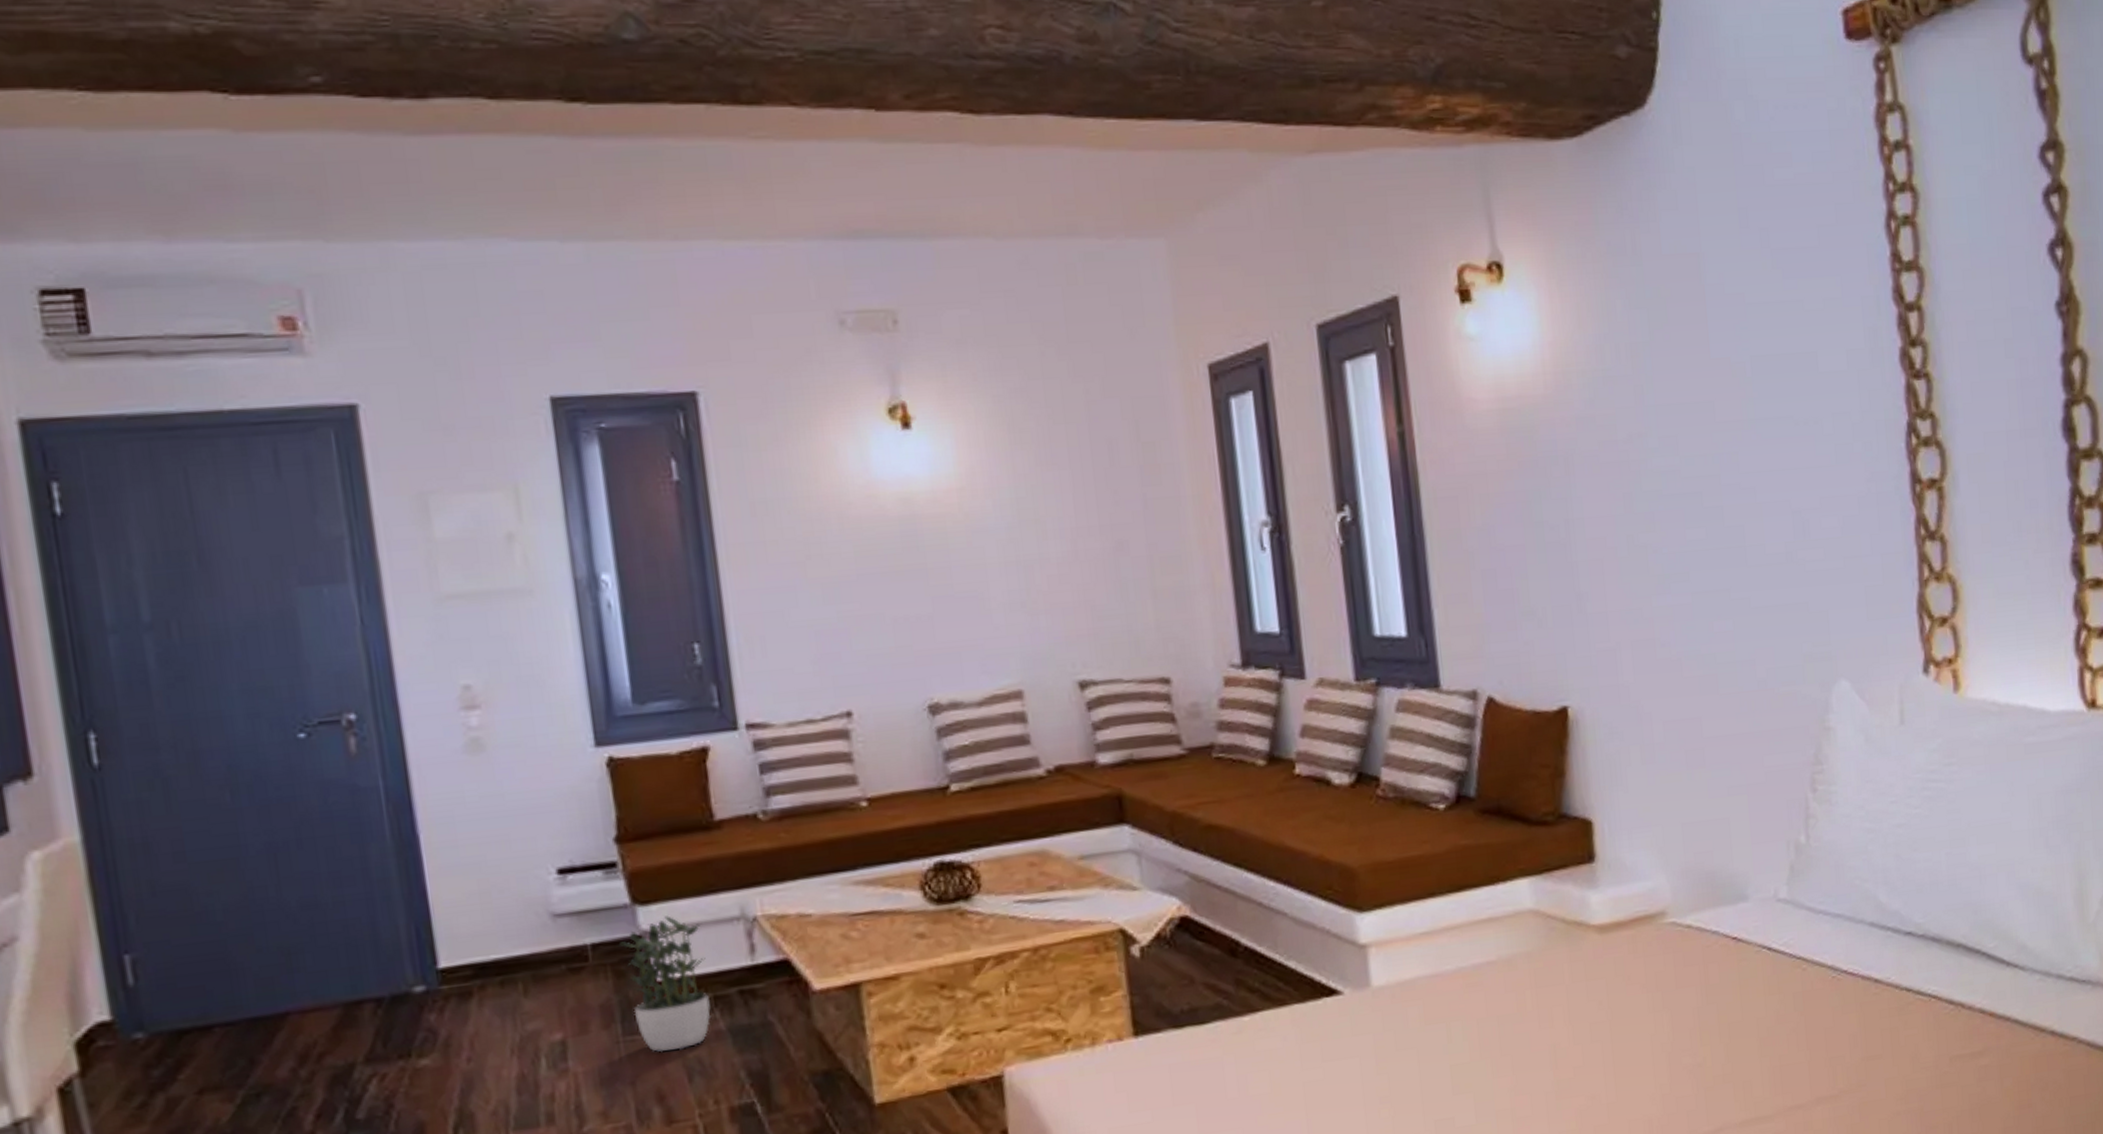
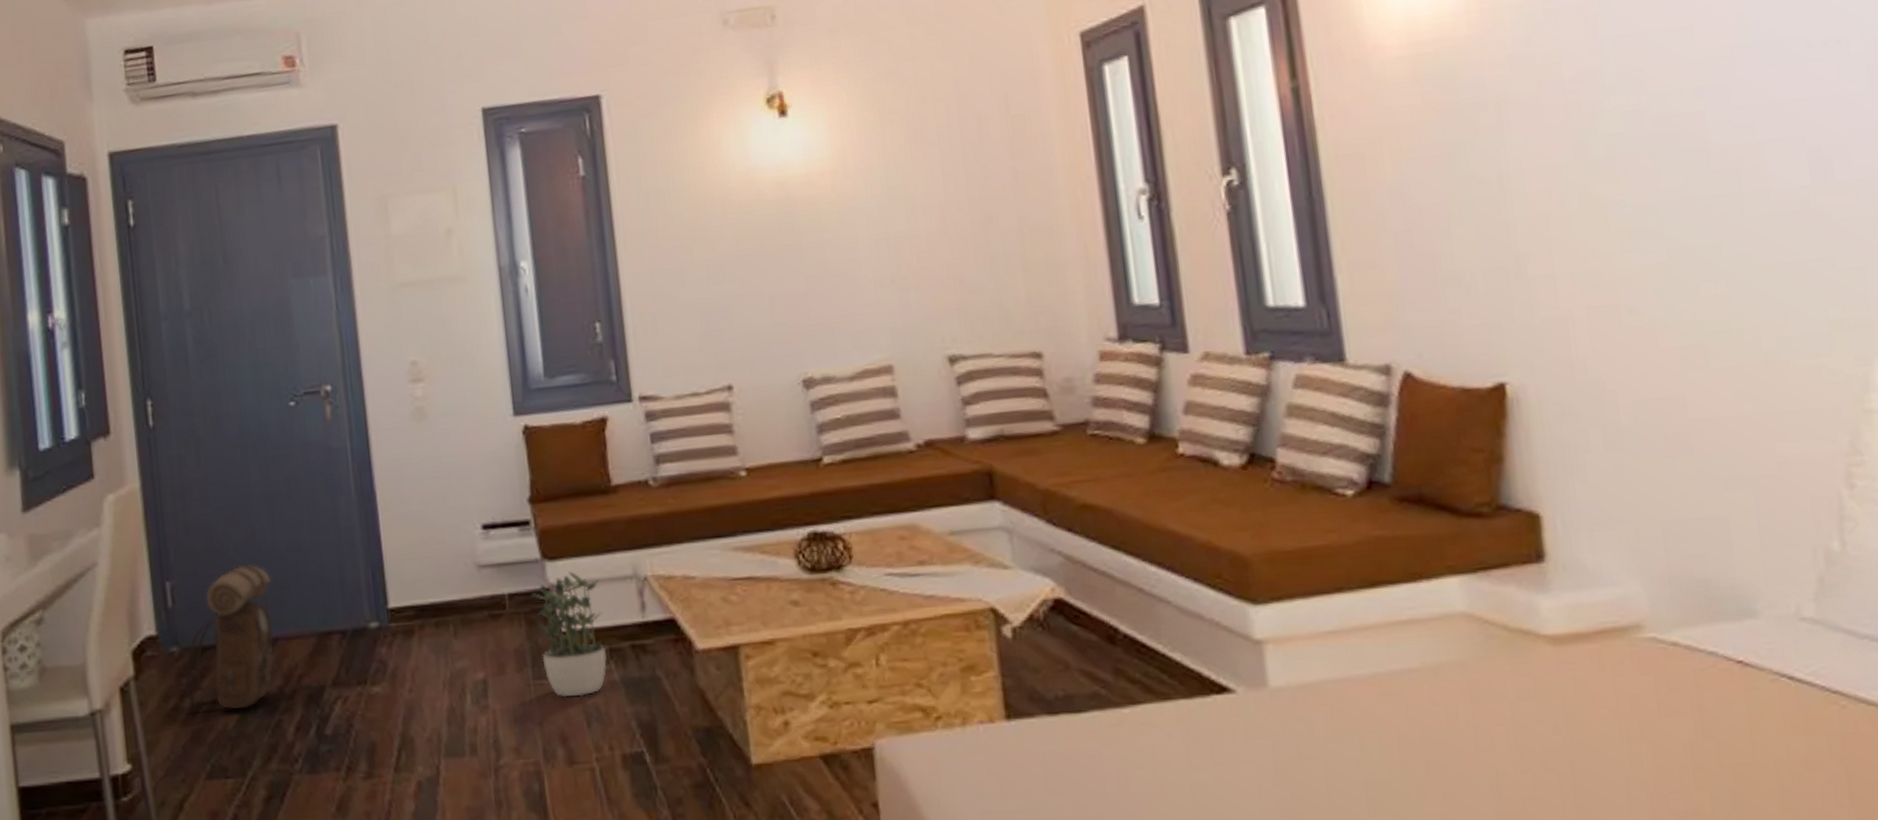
backpack: none [154,928,287,1113] -> present [184,564,277,714]

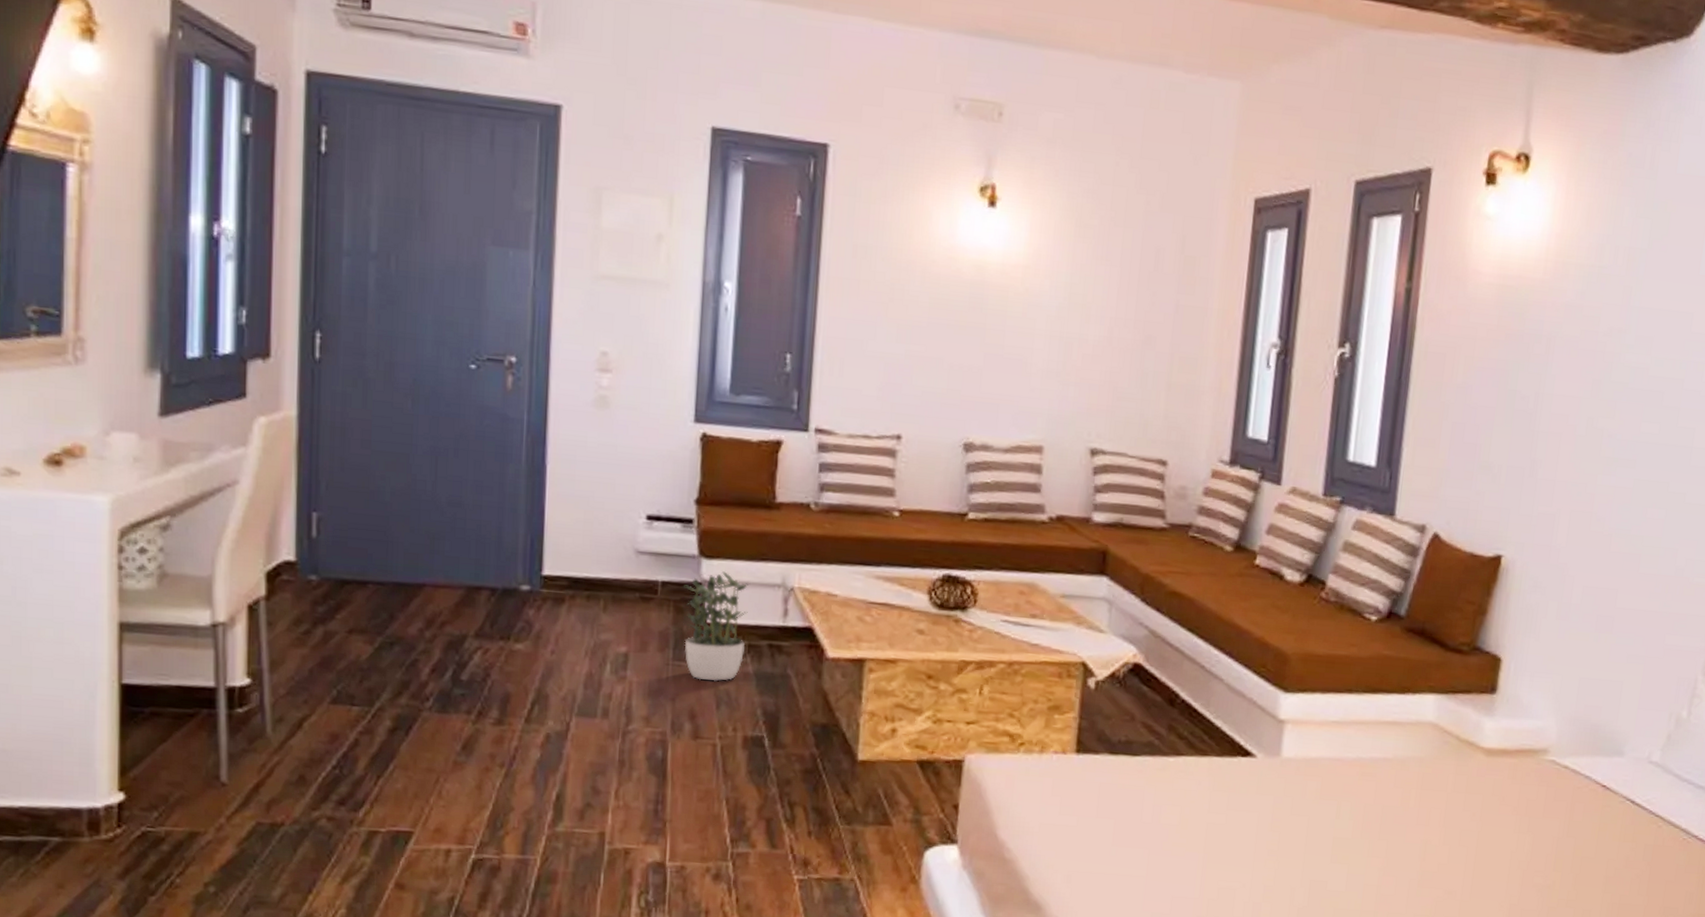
backpack: present [184,564,277,714] -> none [316,509,426,645]

